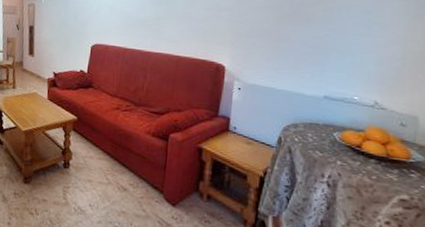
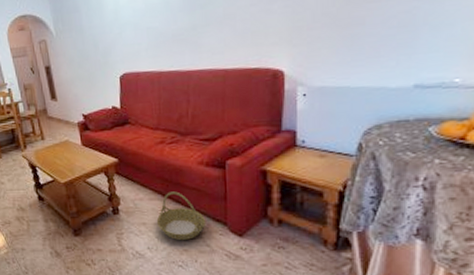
basket: none [101,154,145,203] -> present [156,191,205,240]

